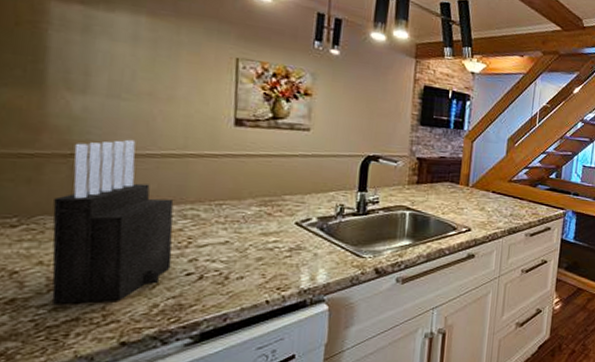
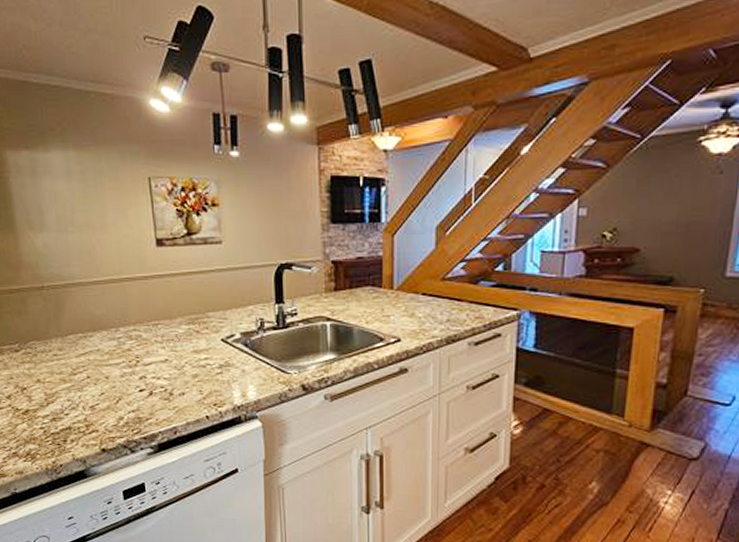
knife block: present [51,139,174,304] -> none [38,269,127,415]

